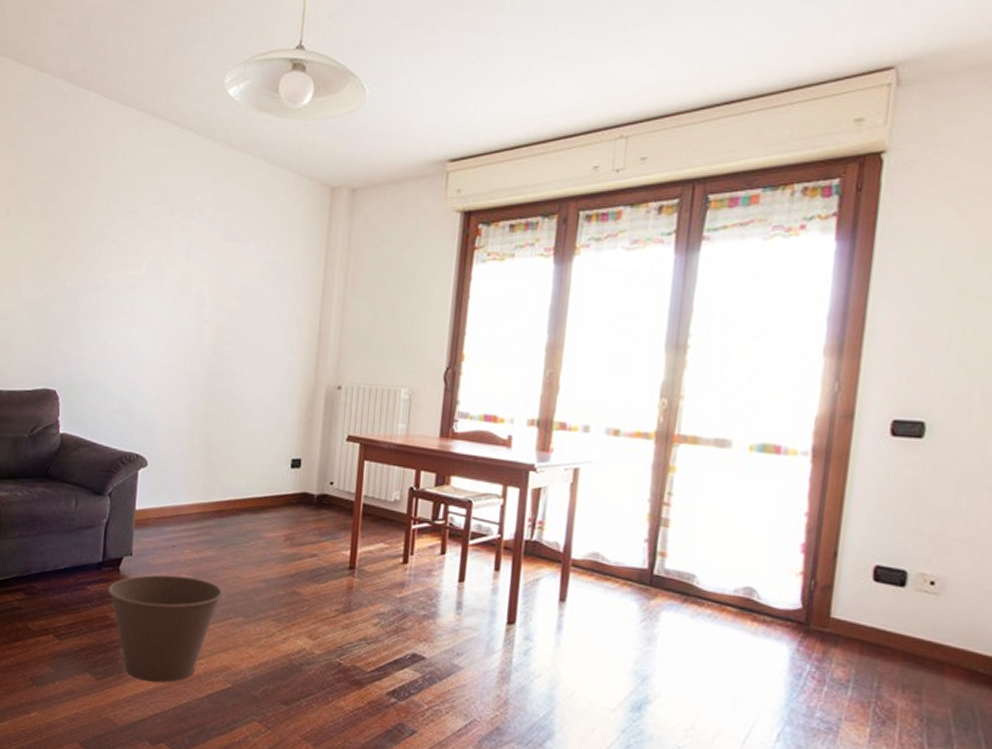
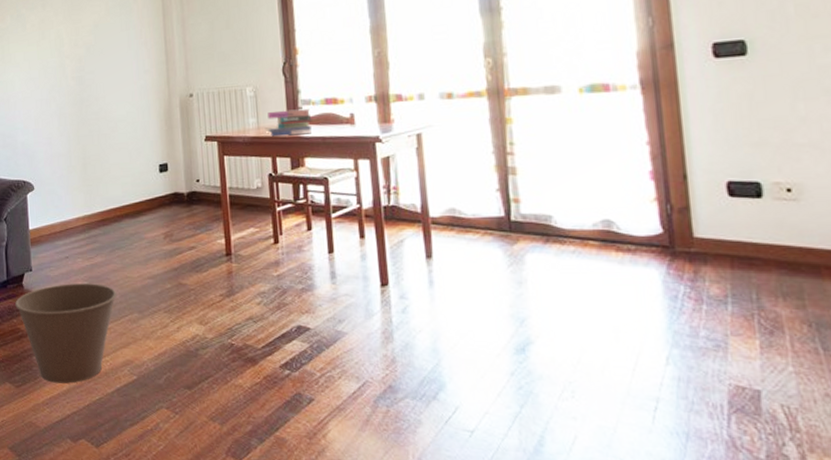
books: none [413,419,467,451] -> present [264,108,312,137]

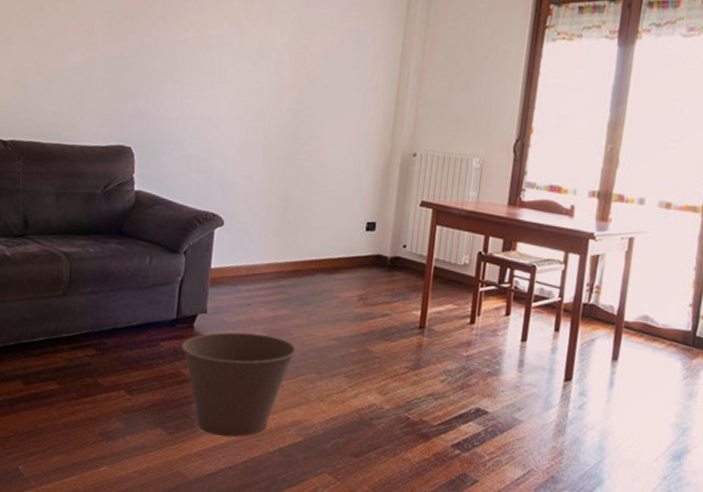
books: present [264,108,312,137] -> none [483,187,533,219]

